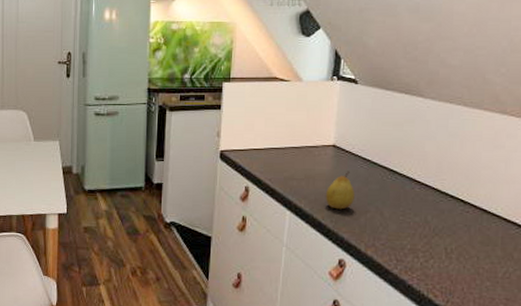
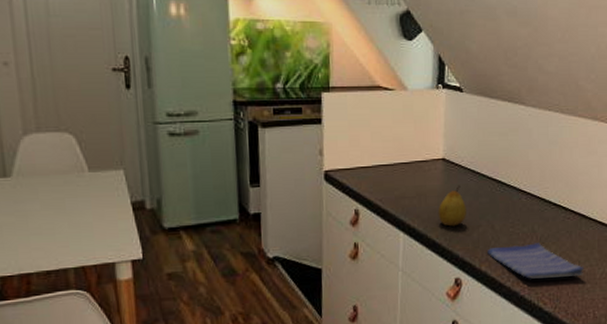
dish towel: none [374,233,484,272] -> present [487,243,584,279]

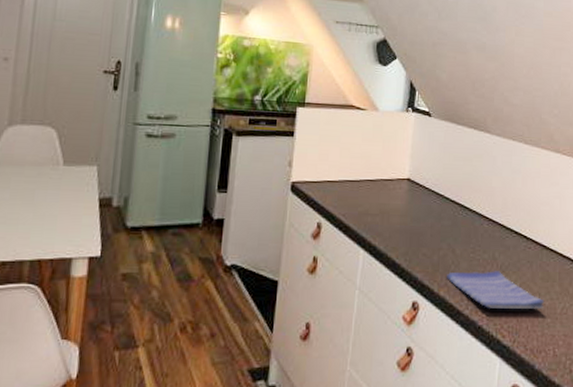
fruit: present [438,185,466,227] -> none [399,206,428,247]

